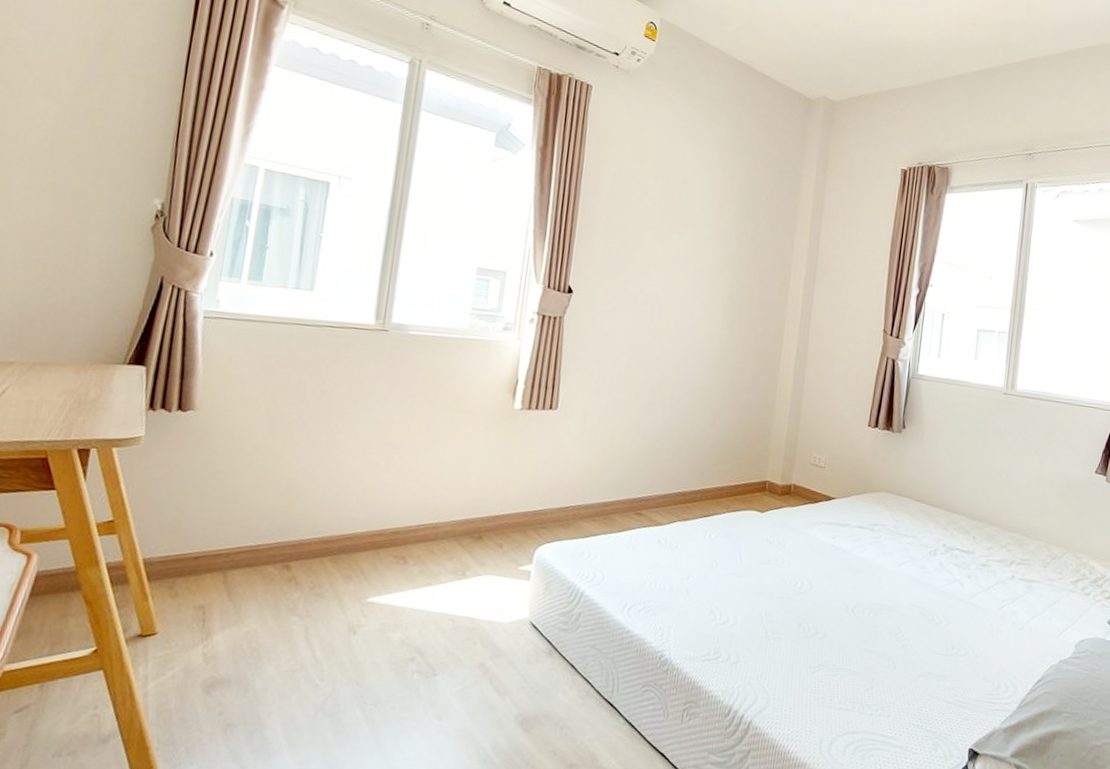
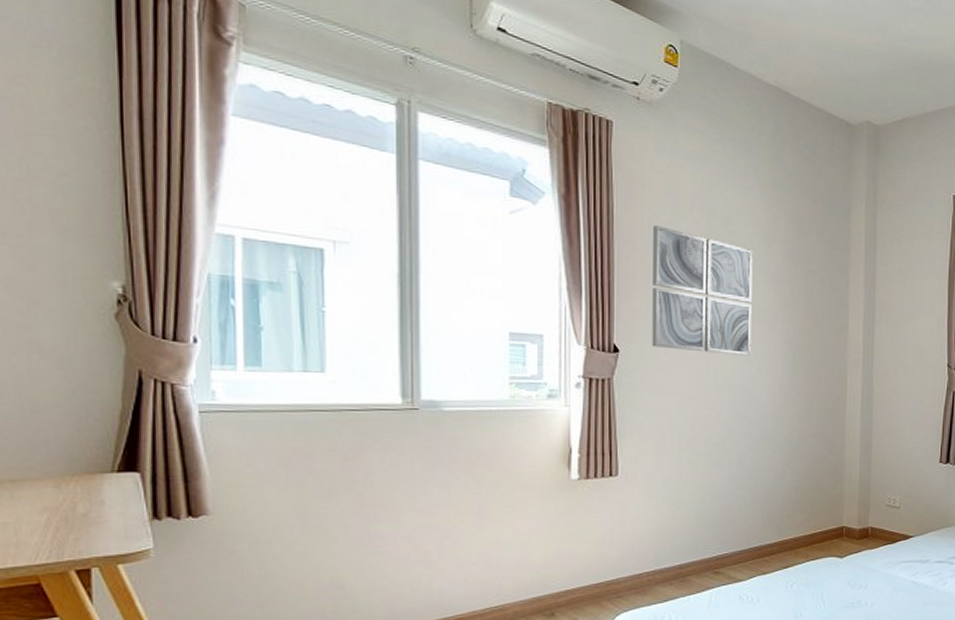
wall art: none [603,180,706,306] -> present [652,226,753,356]

